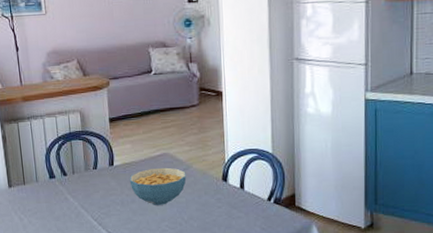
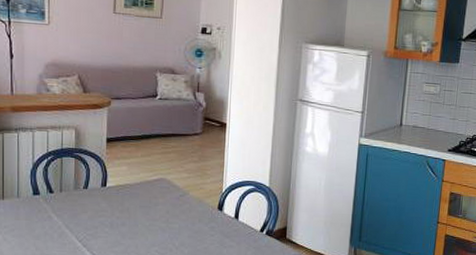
cereal bowl: present [129,167,187,205] -> none [121,192,182,230]

